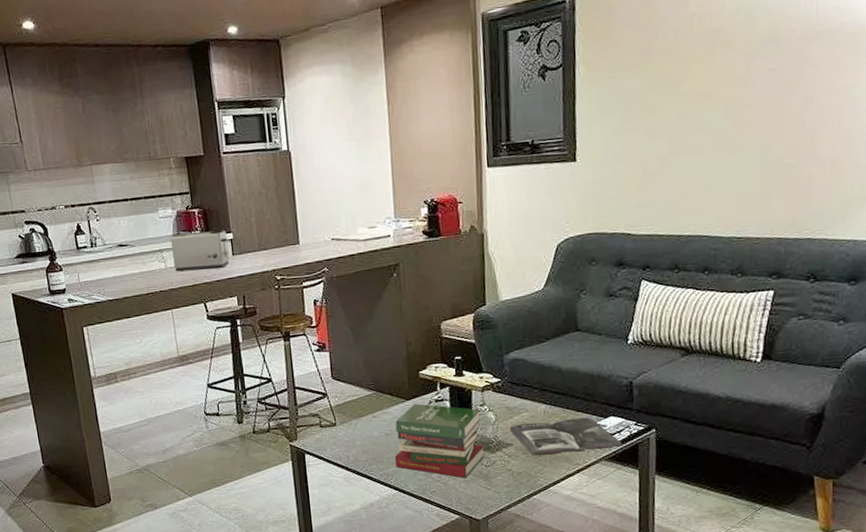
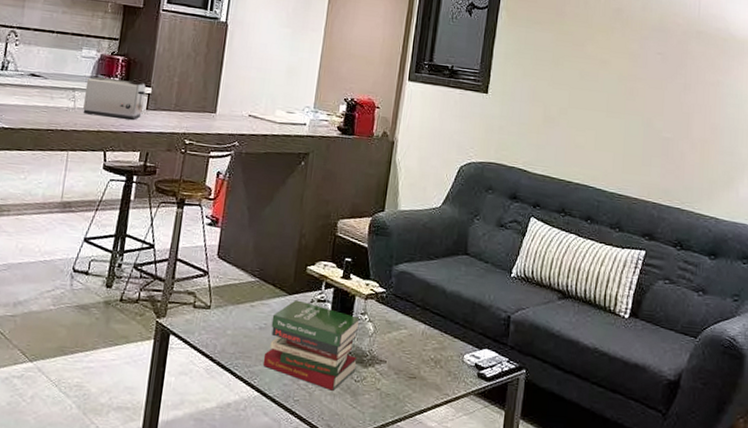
magazine: present [509,417,623,456] -> none [386,341,493,382]

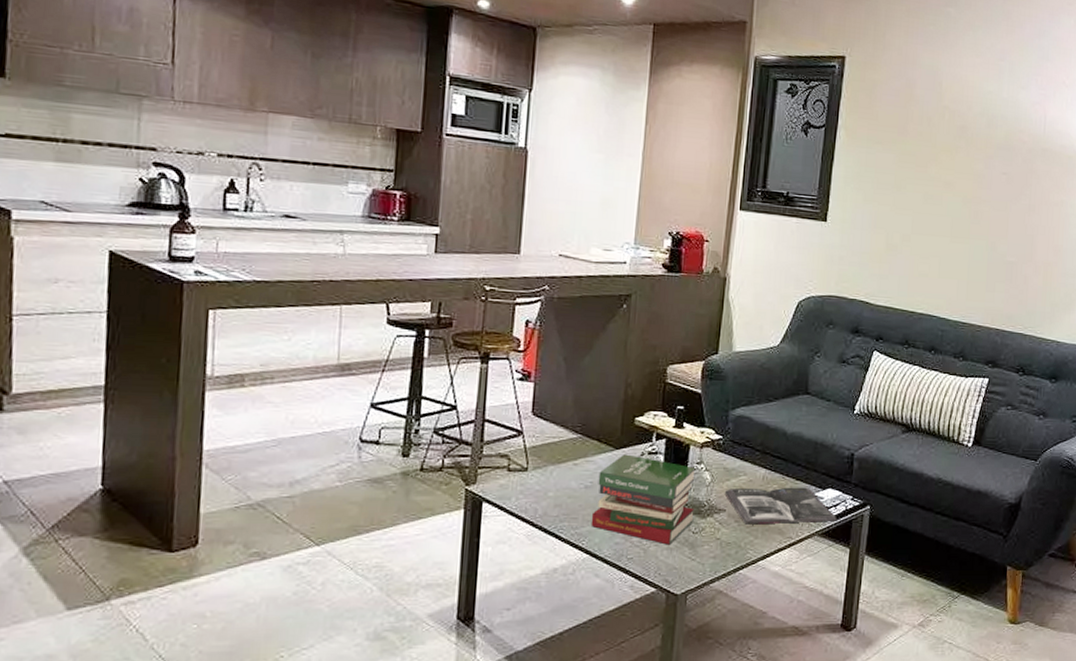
toaster: present [83,77,146,121] -> none [355,216,433,267]
magazine: none [386,341,493,382] -> present [724,487,837,525]

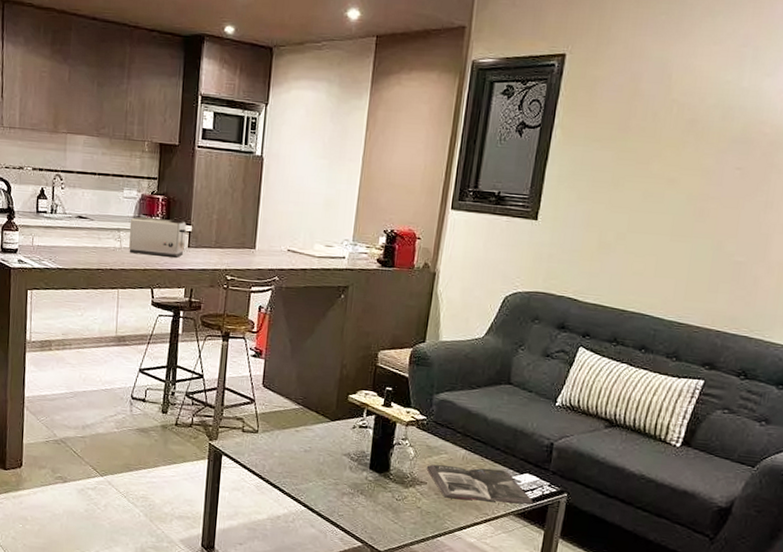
toaster: none [355,216,433,267] -> present [129,217,187,259]
books: present [591,454,696,545] -> none [308,426,401,508]

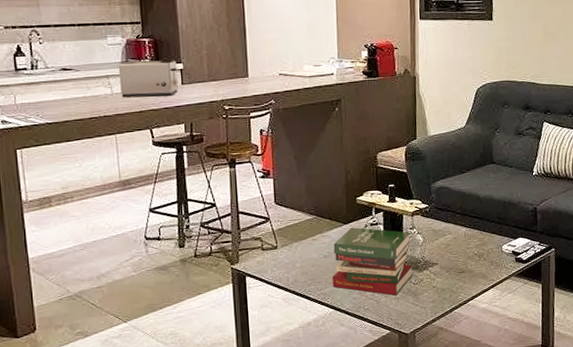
books: none [308,426,401,508] -> present [332,227,413,296]
magazine: present [426,464,533,504] -> none [435,239,529,273]

